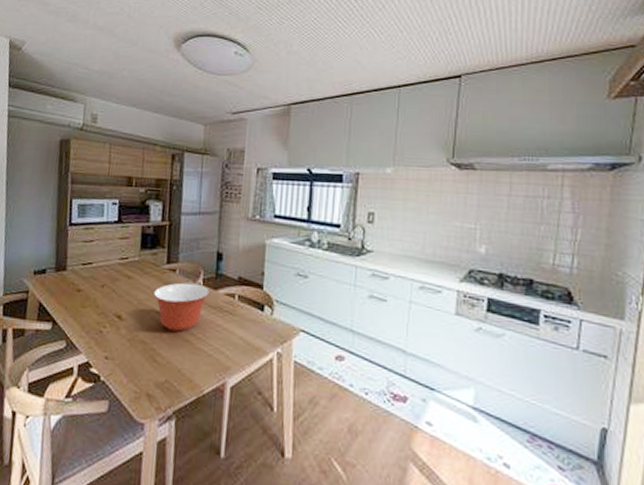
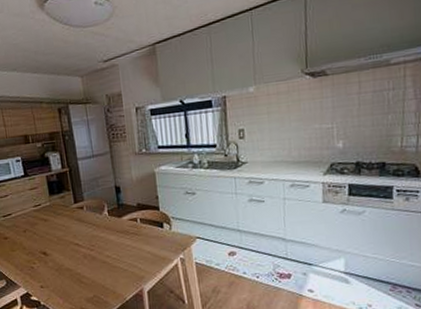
mixing bowl: present [154,282,210,332] -> none [69,215,115,257]

